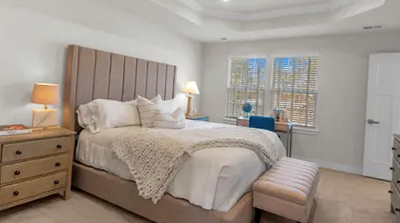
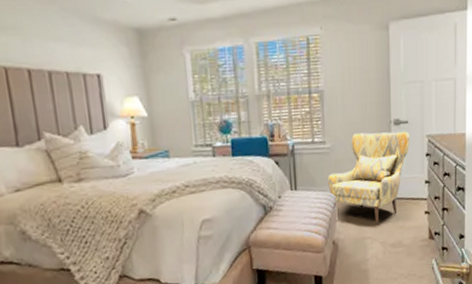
armchair: none [314,125,380,192] -> present [328,132,409,223]

